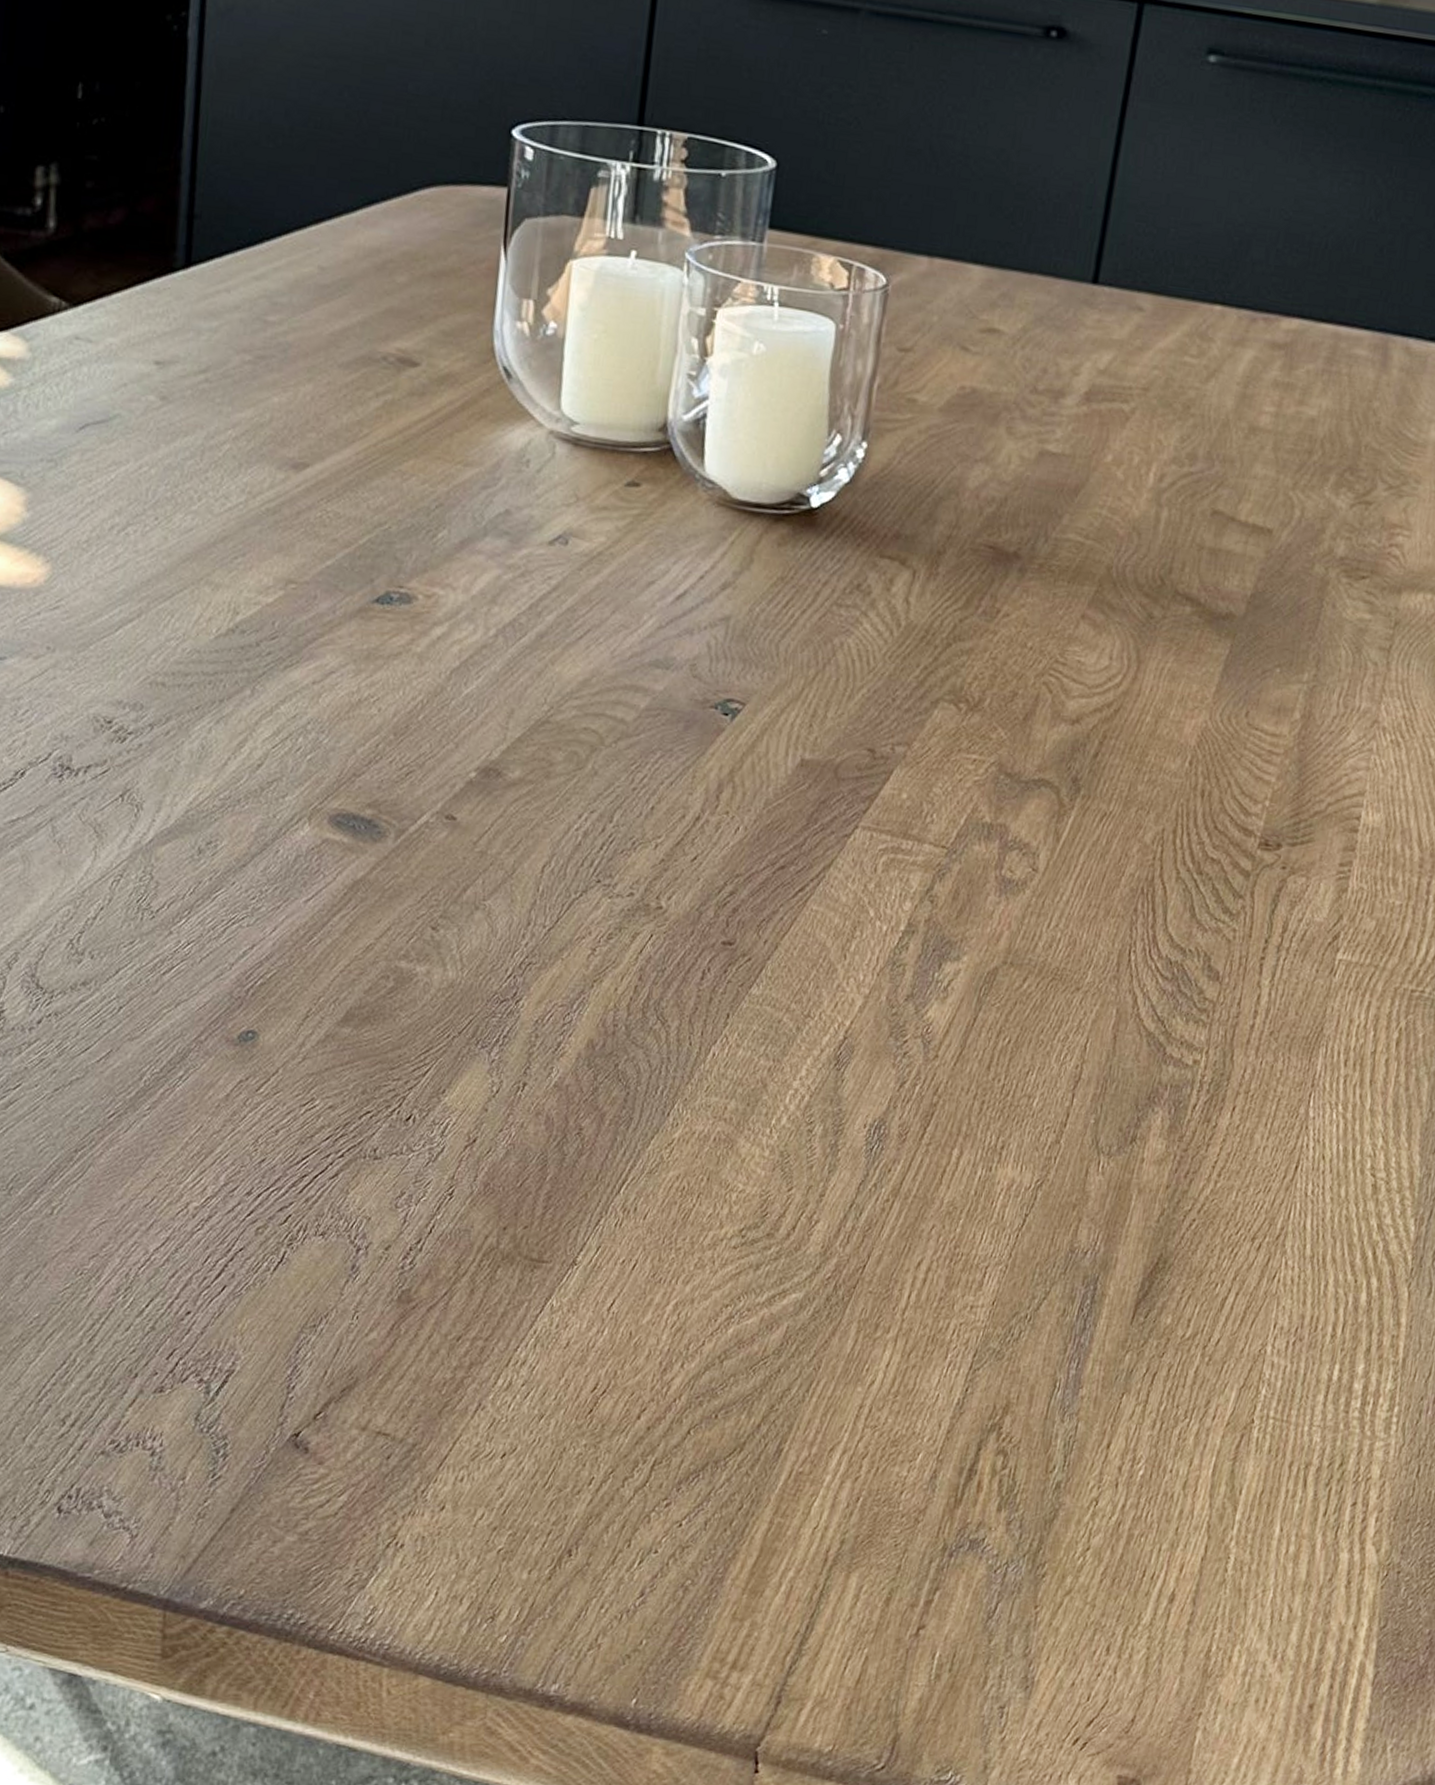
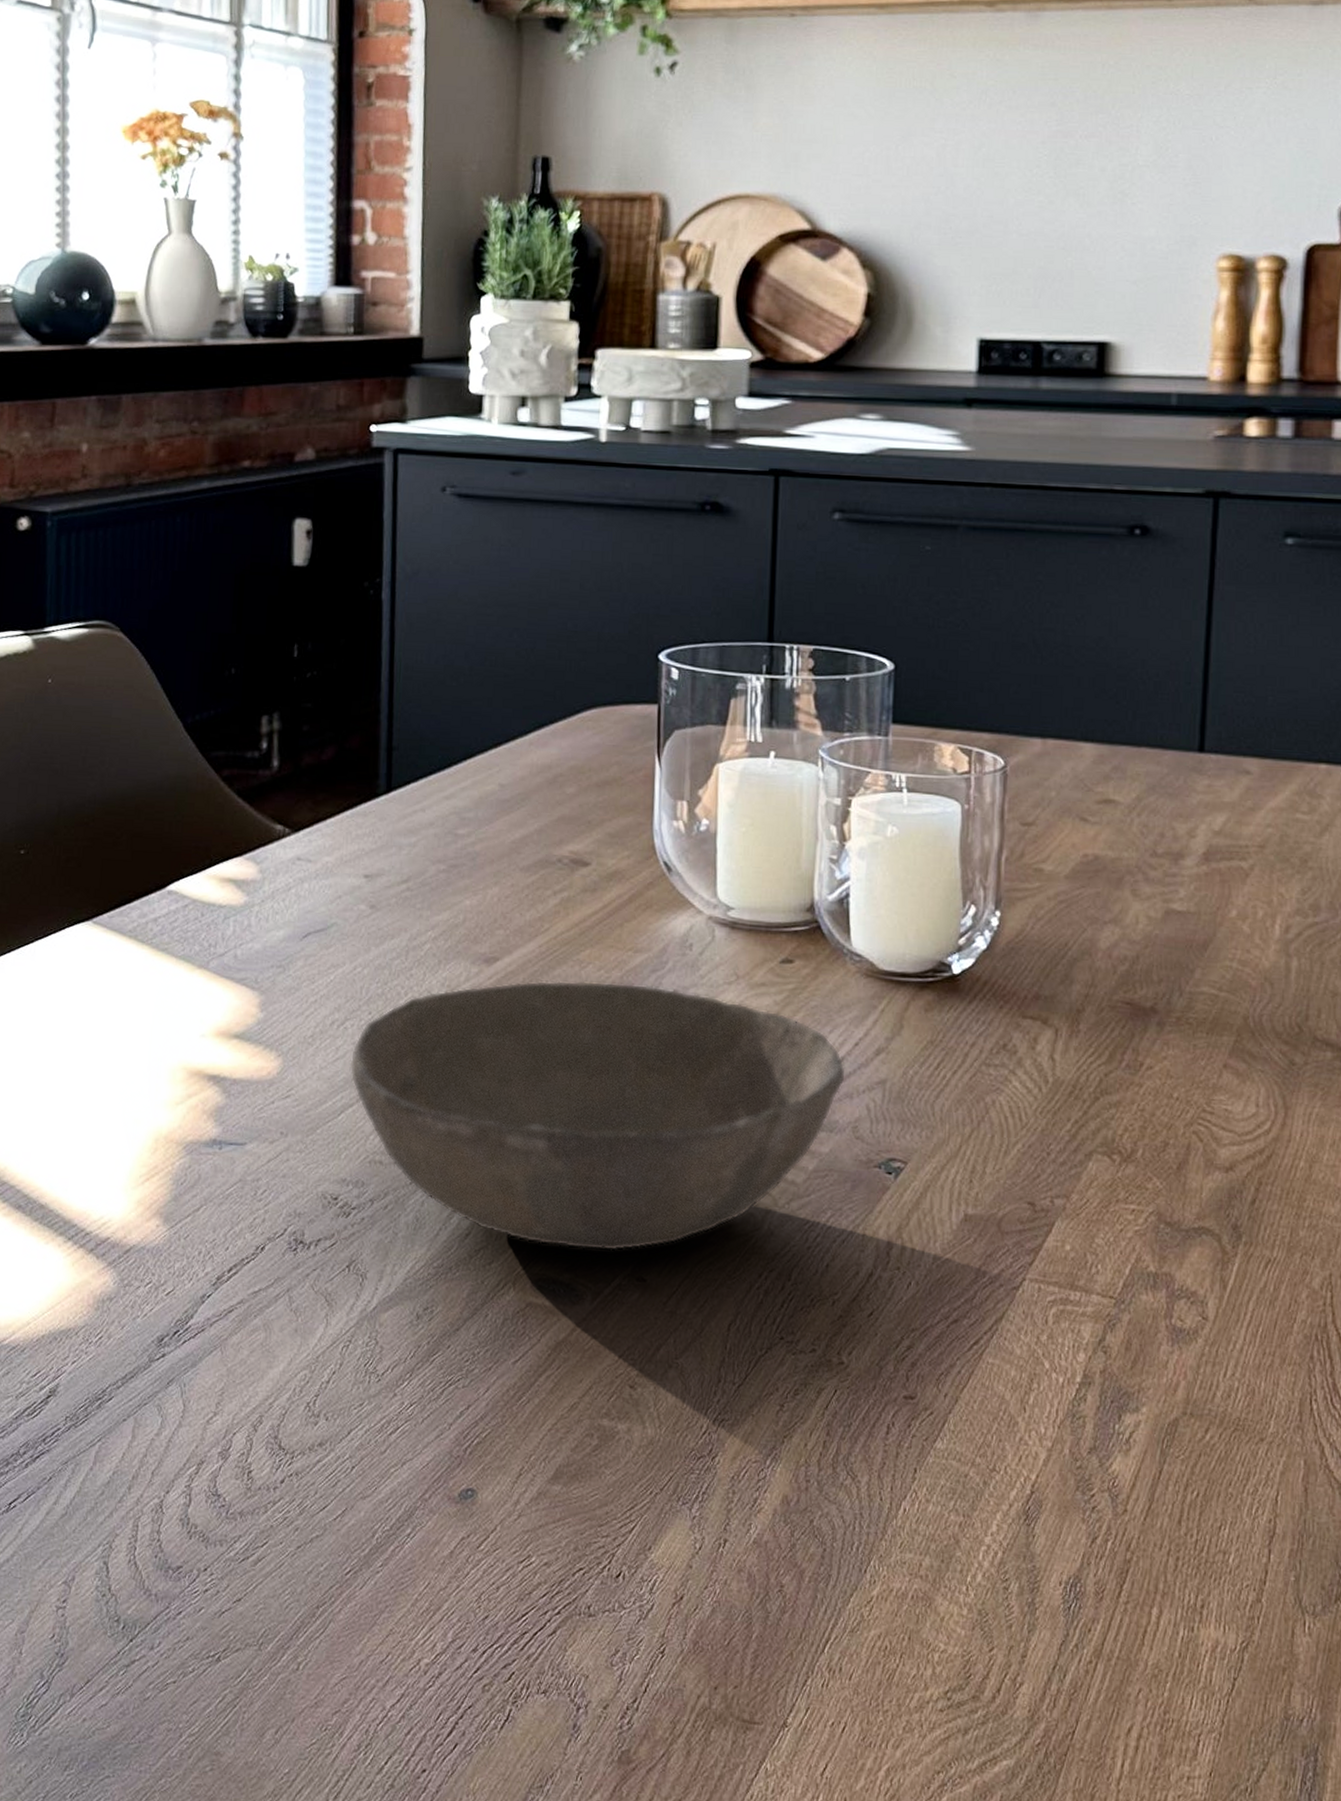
bowl: none [130,492,689,787] -> present [349,980,847,1251]

